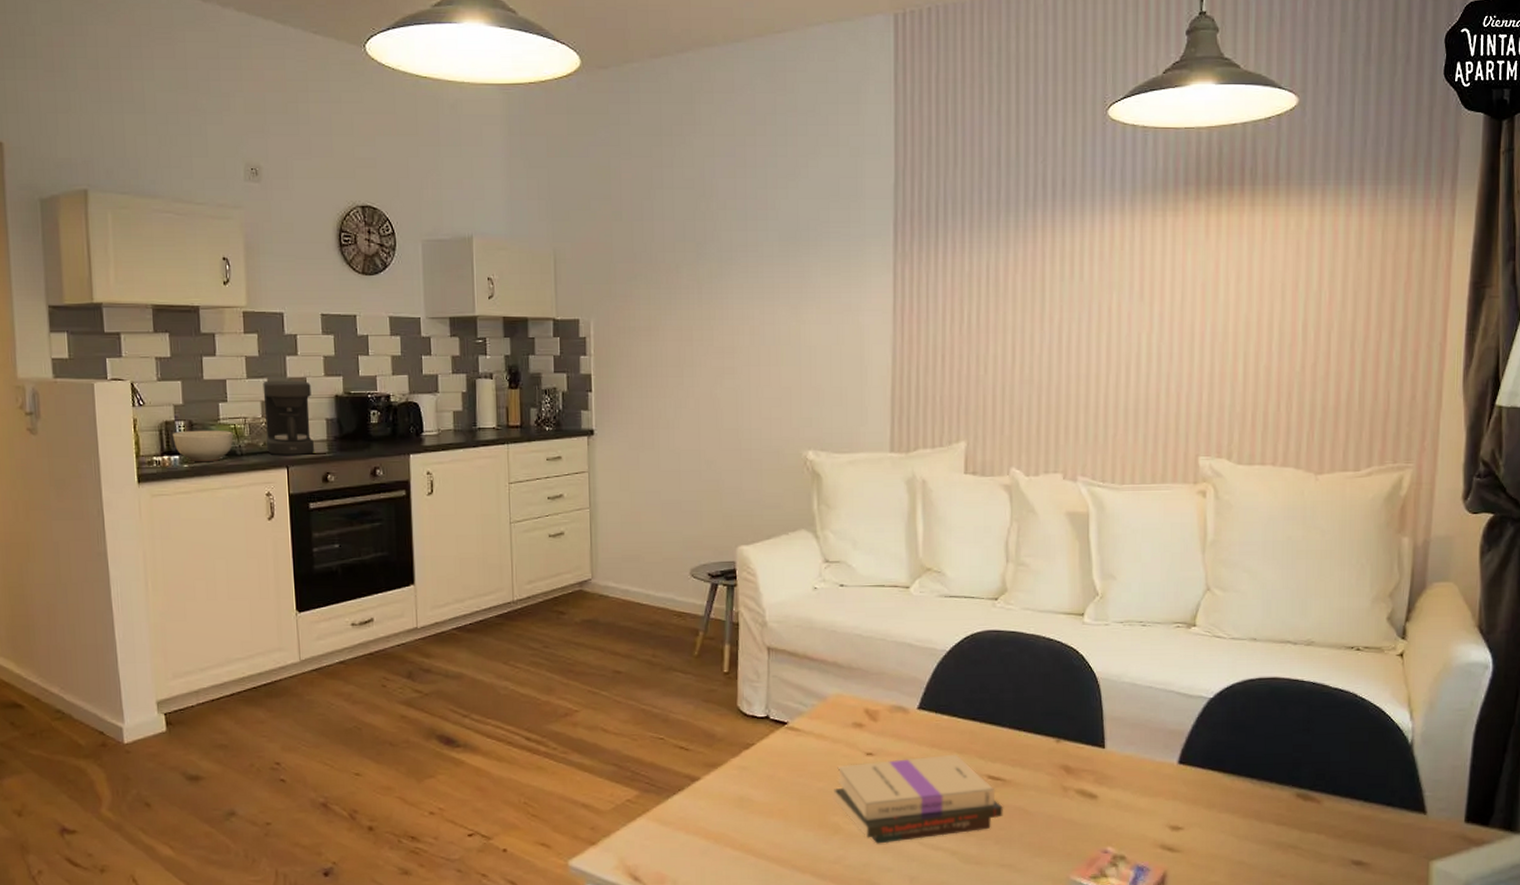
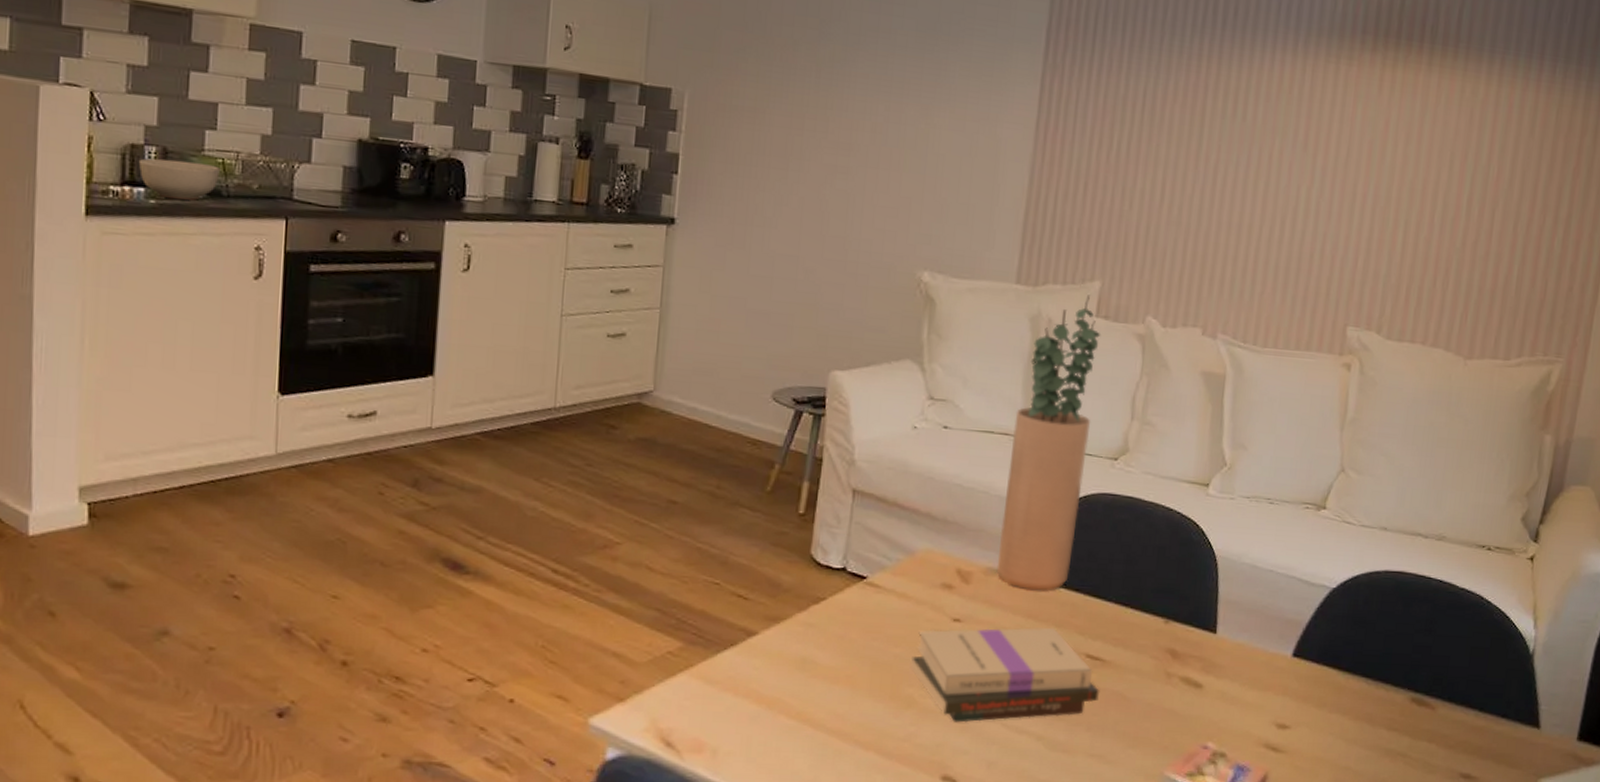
coffee maker: present [263,380,314,456] -> none [263,110,328,208]
vase: none [899,455,971,722] -> present [996,295,1101,591]

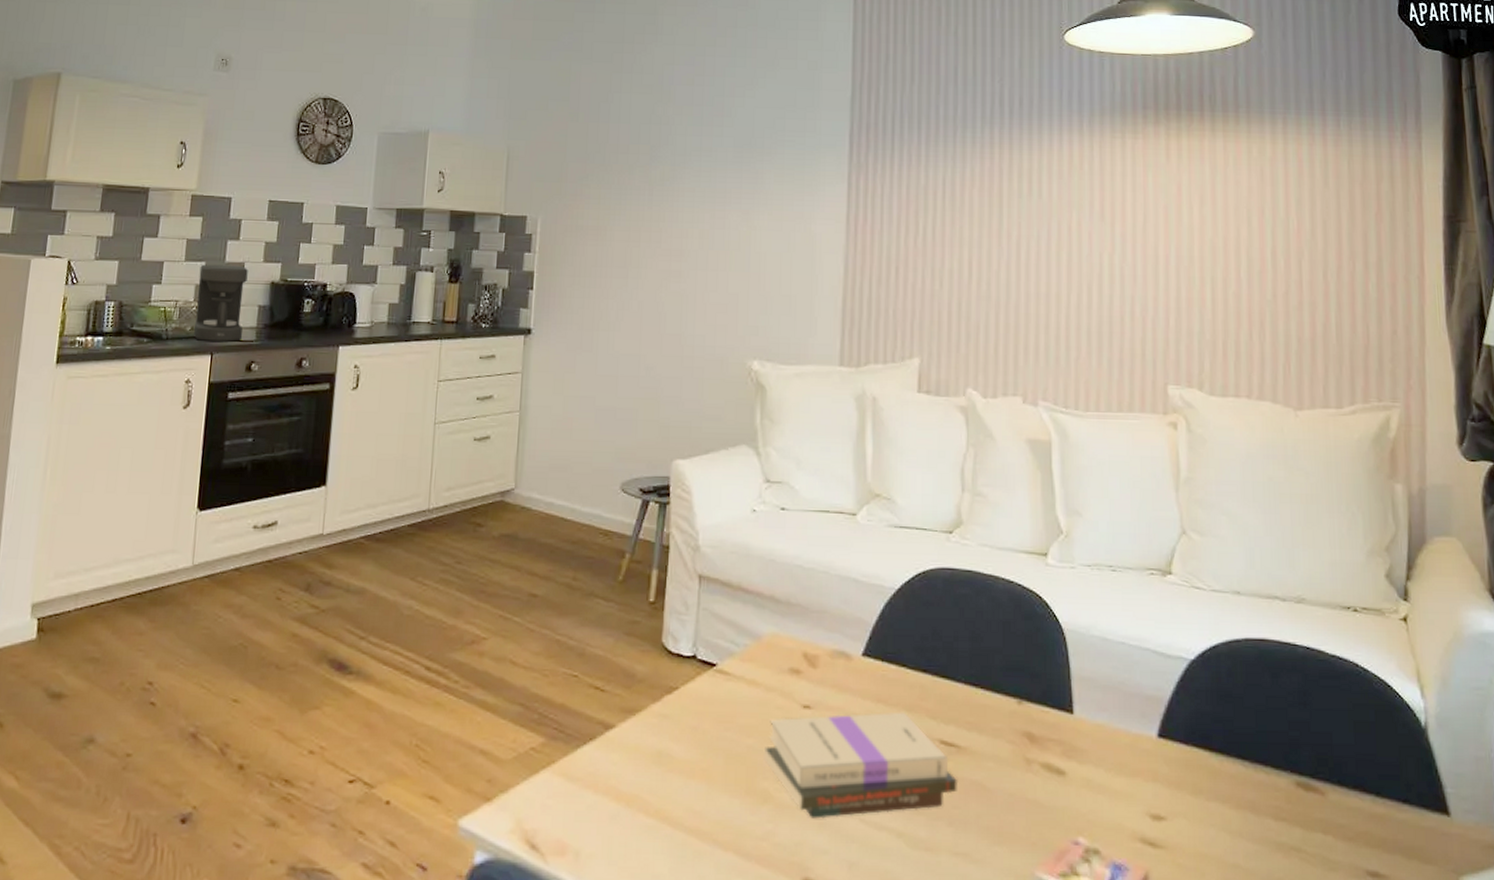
bowl: present [138,158,220,201] -> none [99,311,162,345]
coffee maker: none [263,110,328,208] -> present [194,264,248,343]
vase: present [996,295,1101,591] -> none [842,372,925,672]

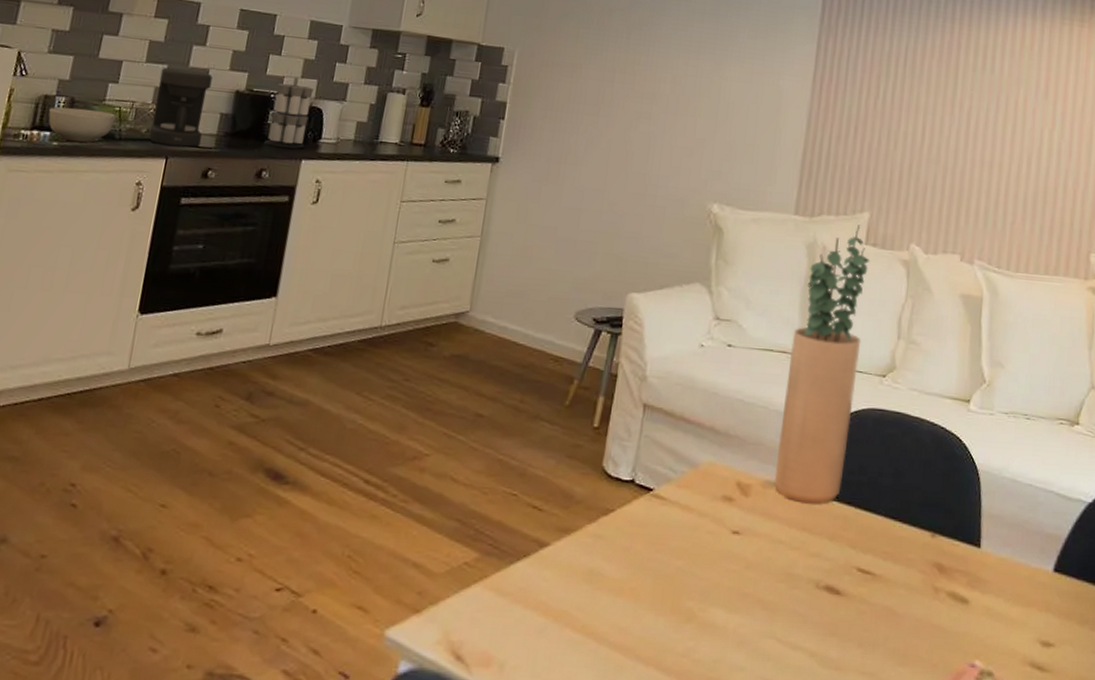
bowl: none [99,311,162,345] -> present [48,107,117,143]
spice rack: none [301,263,345,337] -> present [264,76,314,150]
books: present [763,712,957,819] -> none [690,540,870,638]
vase: none [842,372,925,672] -> present [773,224,870,504]

